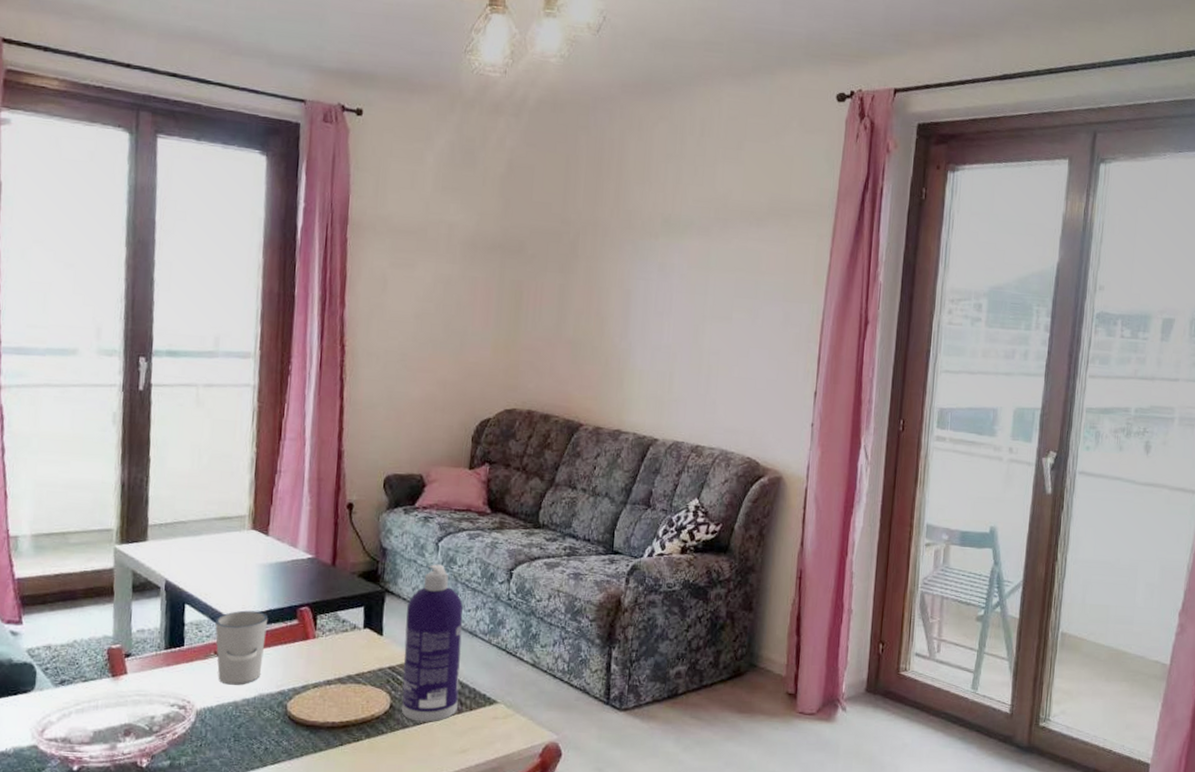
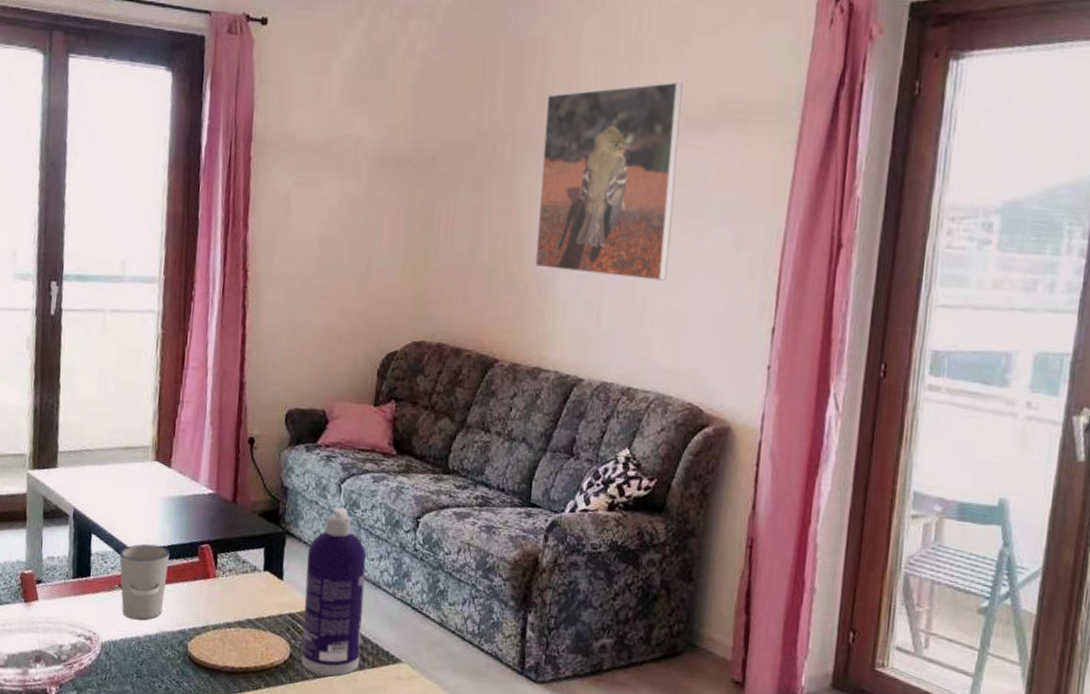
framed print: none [614,182,739,353] -> present [535,82,683,281]

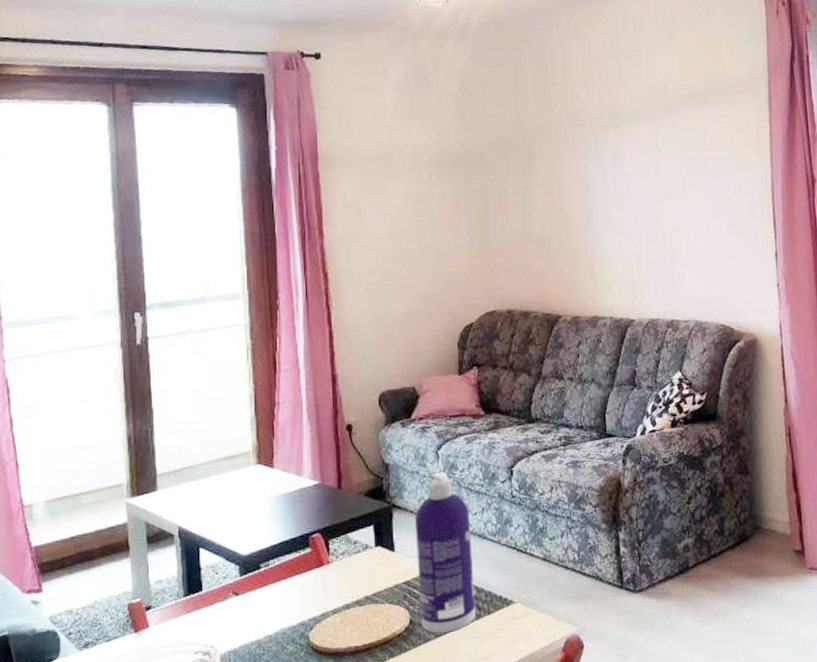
cup: present [119,544,170,621] -> none [231,544,282,624]
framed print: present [535,82,683,281] -> none [570,70,688,233]

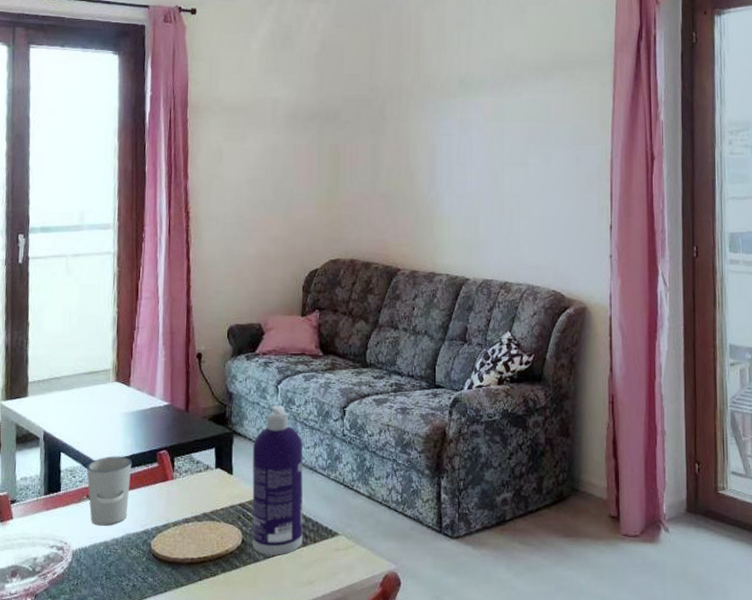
cup: none [231,544,282,624] -> present [87,456,132,526]

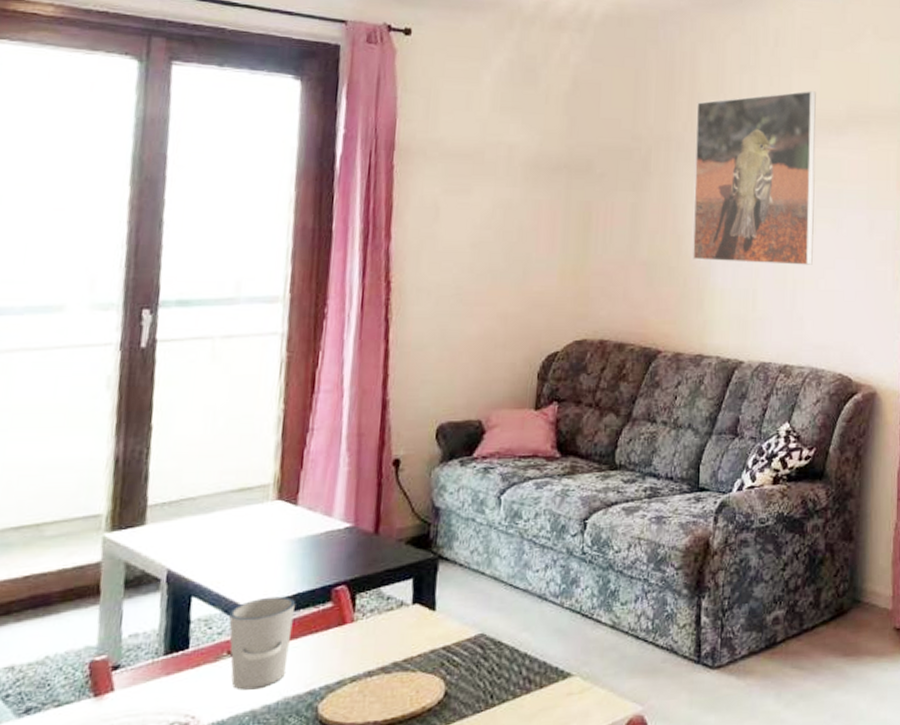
spray bottle: present [252,405,303,555] -> none [458,520,530,709]
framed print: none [422,42,526,195] -> present [693,91,816,265]

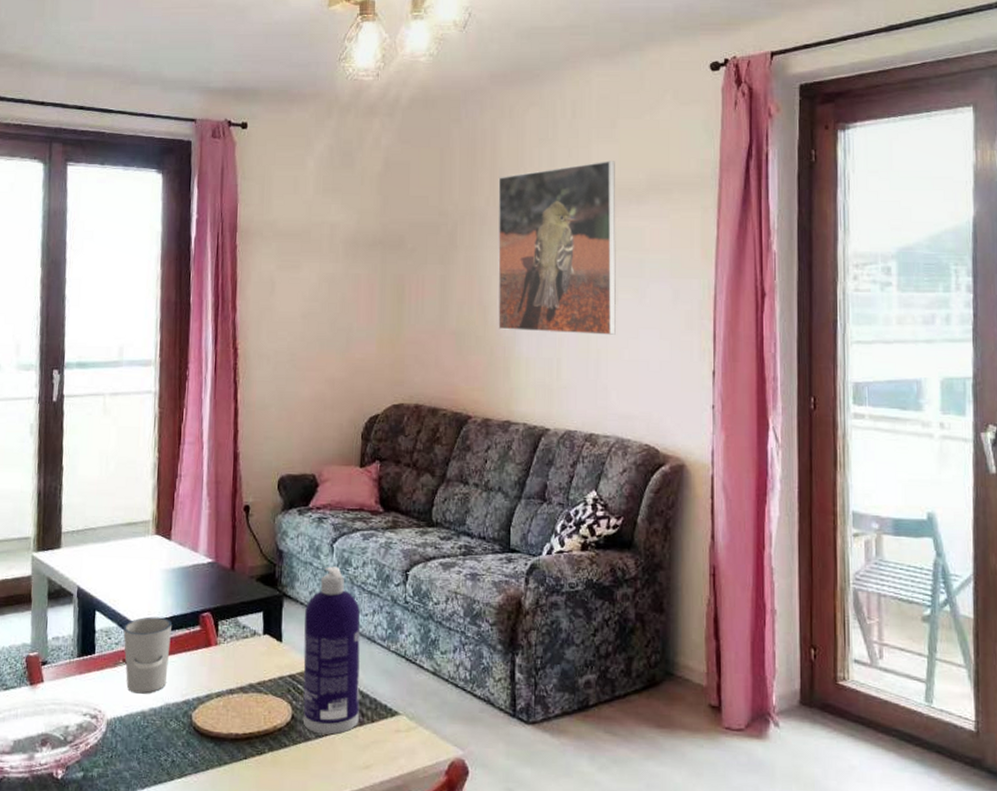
spray bottle: none [458,520,530,709] -> present [303,566,360,735]

